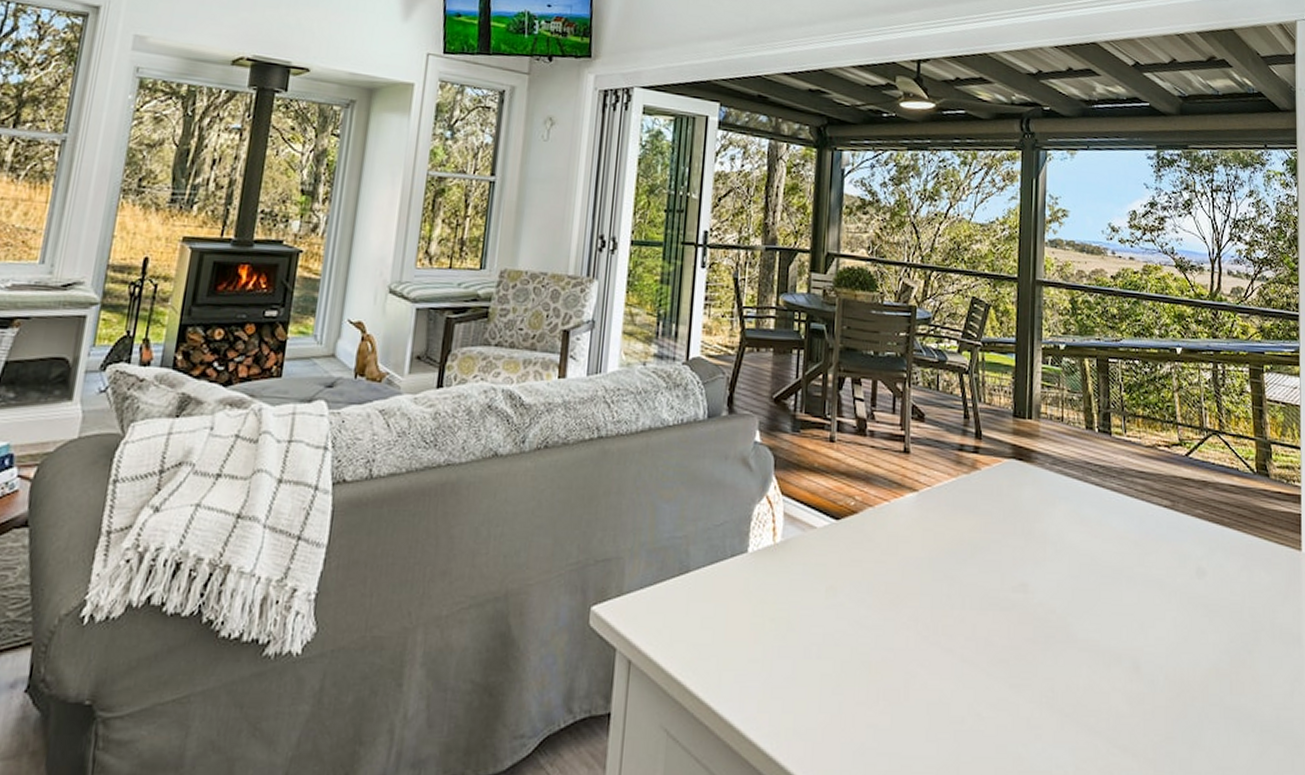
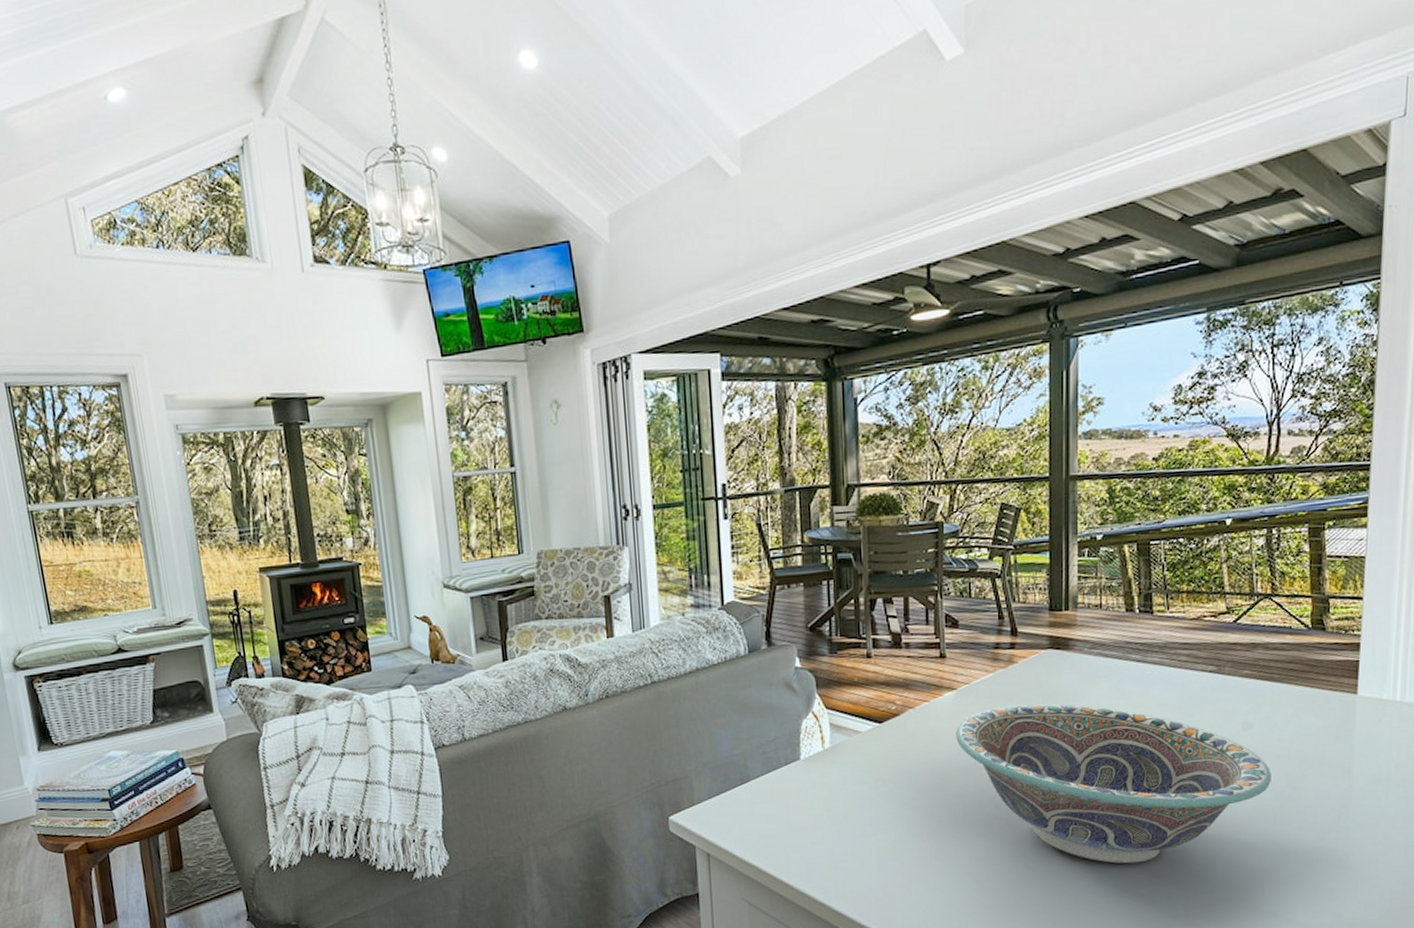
decorative bowl: none [914,517,1226,726] -> present [956,704,1272,864]

